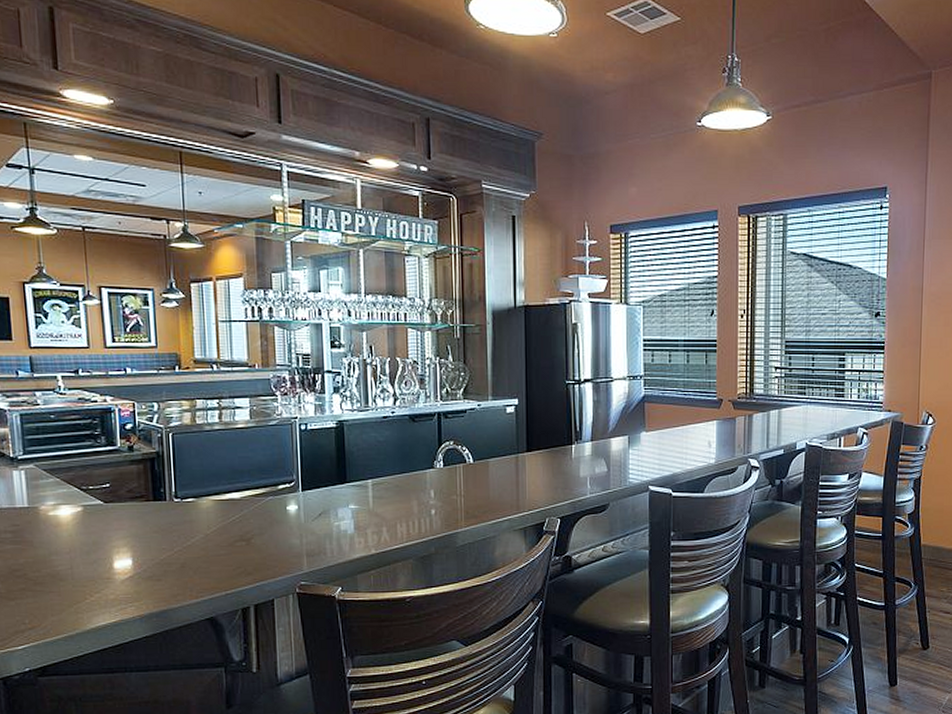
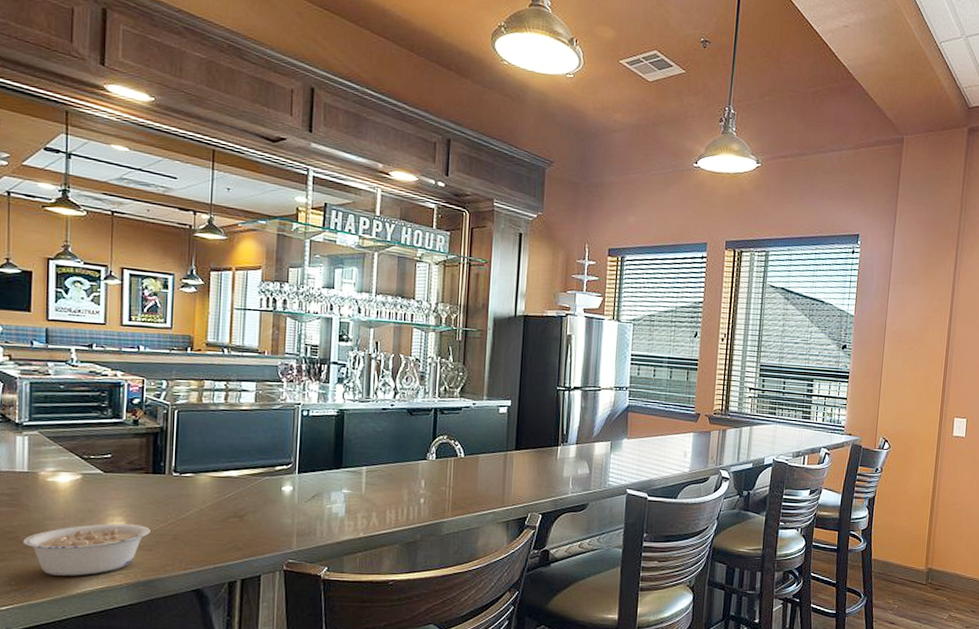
legume: none [32,555,158,612] -> present [23,523,150,576]

